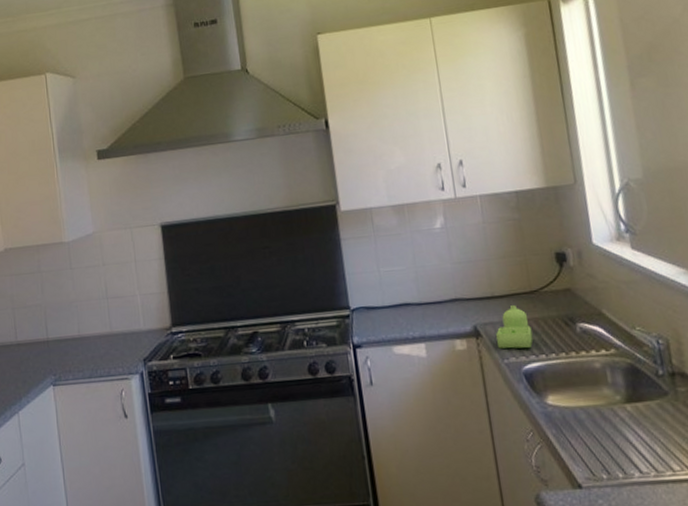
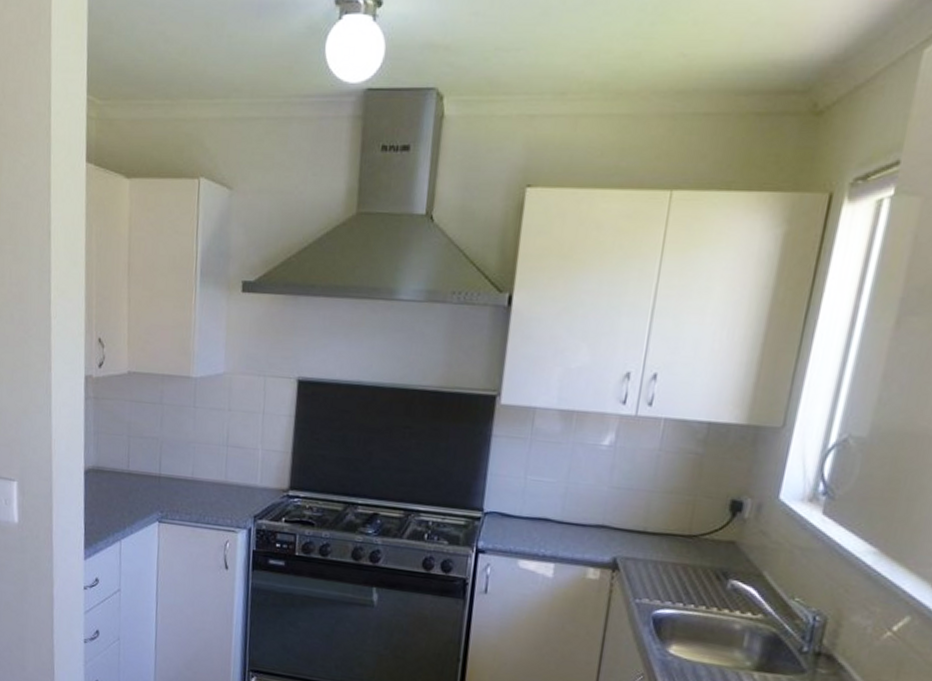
soap dispenser: present [496,305,533,349] -> none [633,545,677,593]

